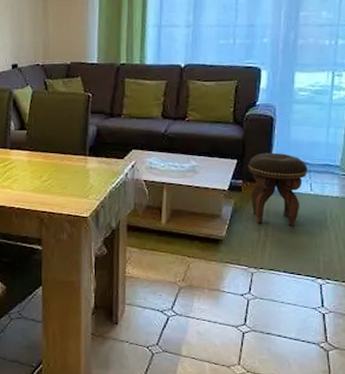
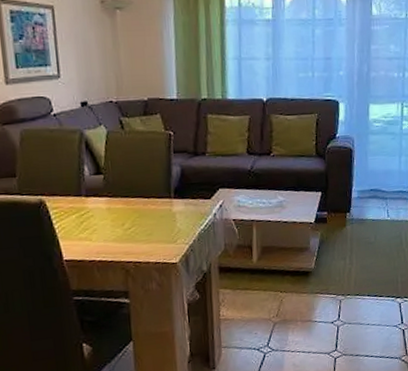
footstool: present [248,152,308,227] -> none [331,182,384,252]

